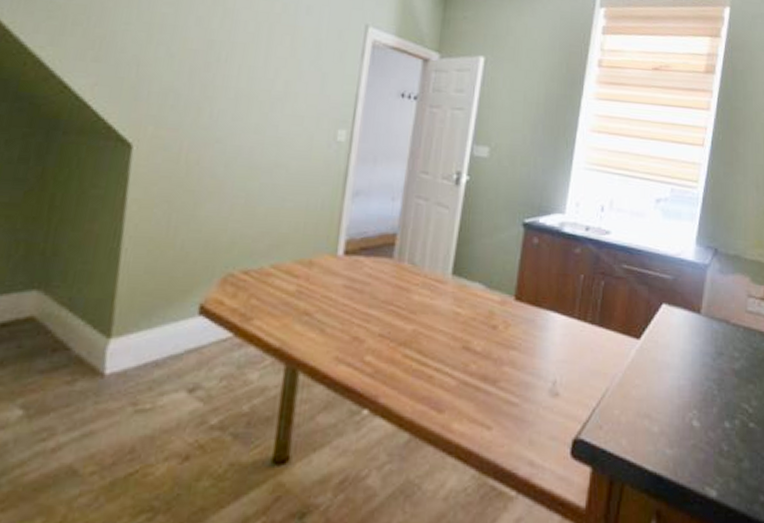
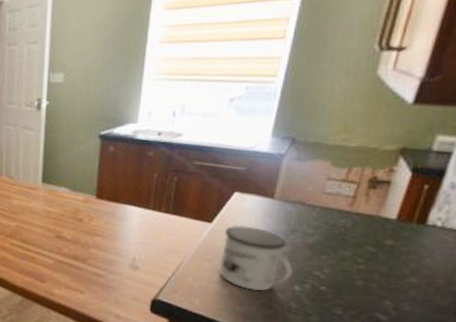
mug: none [648,344,723,429] -> present [219,226,294,292]

